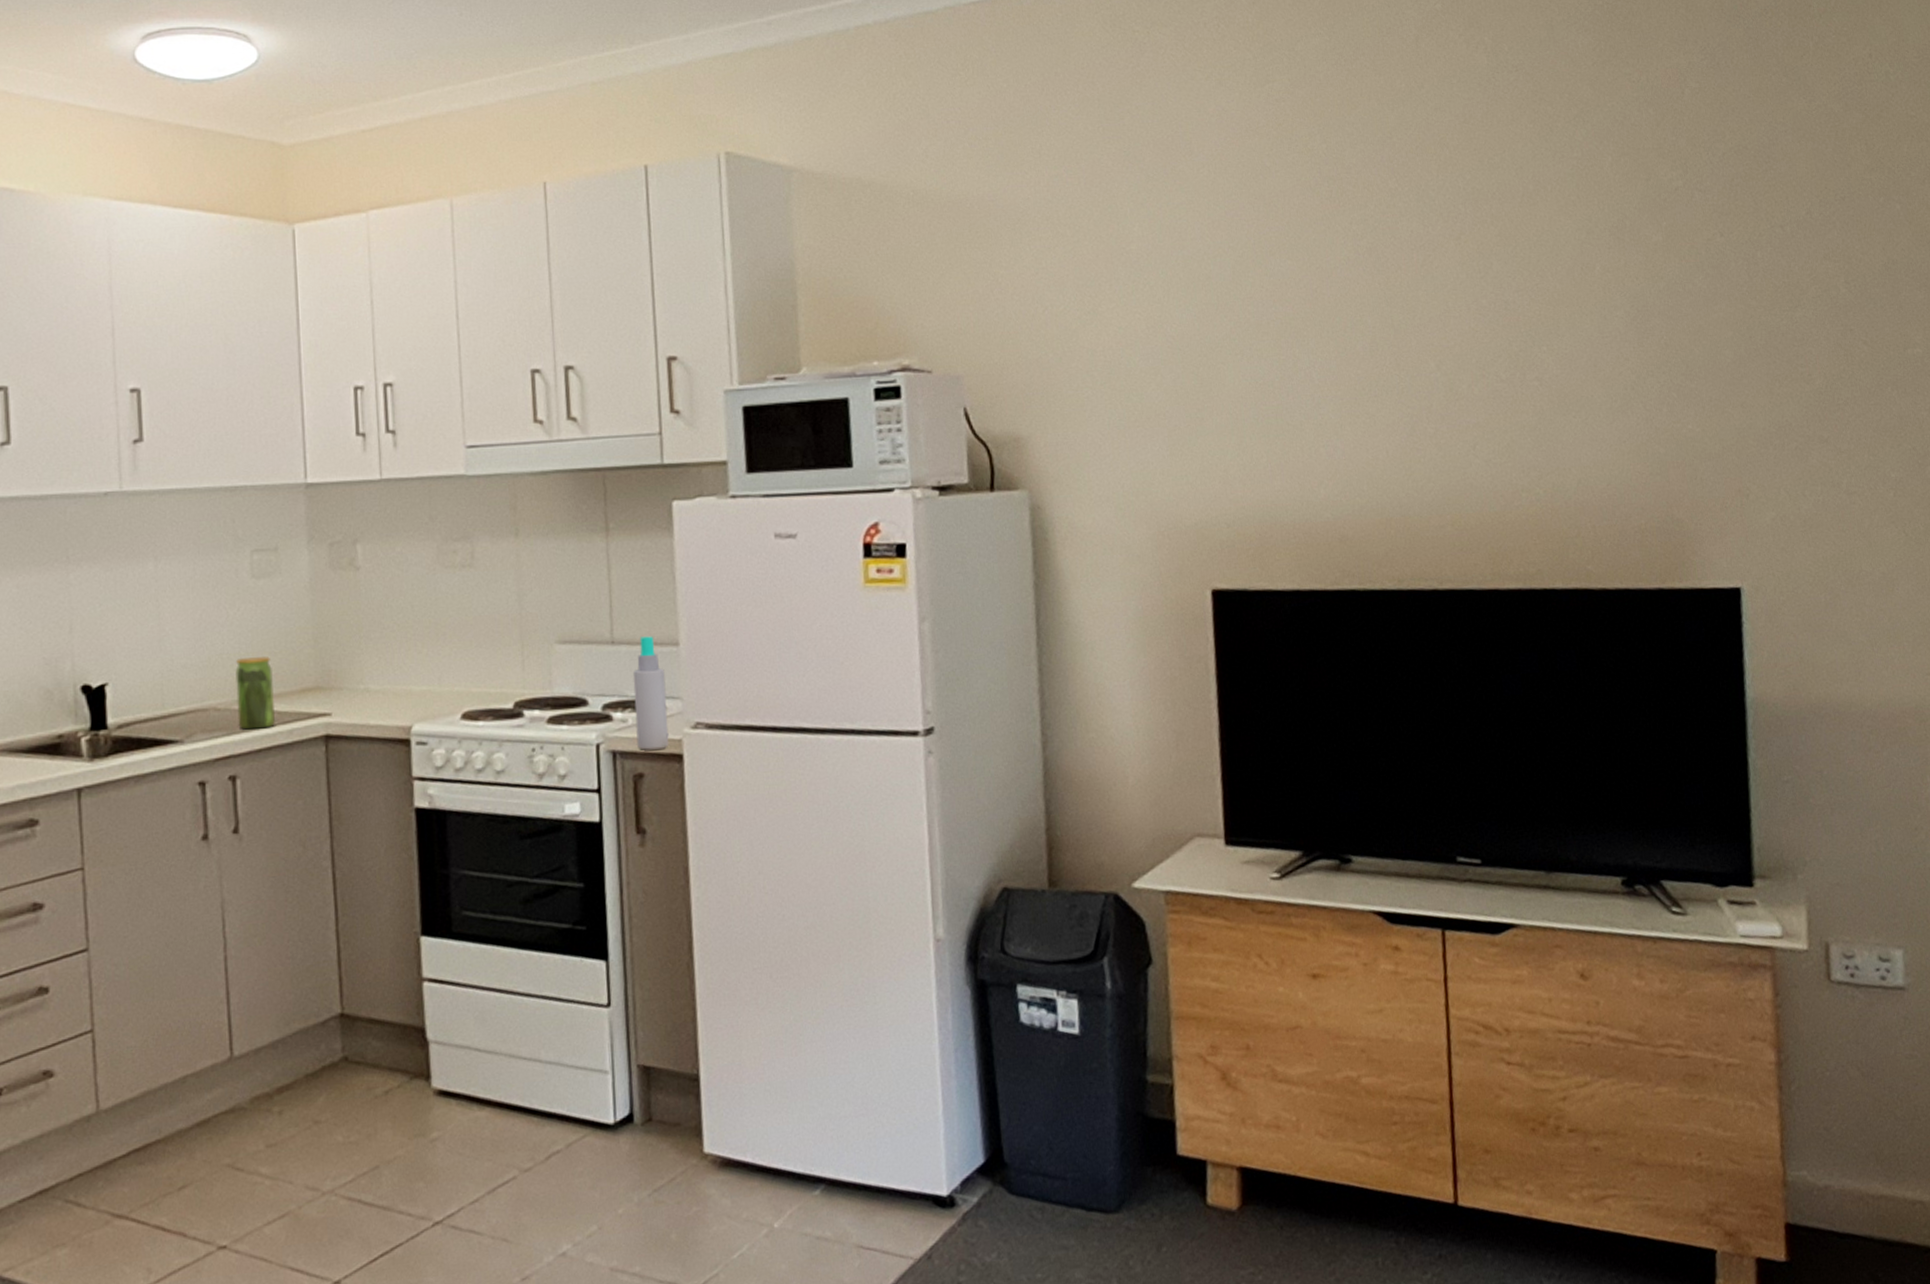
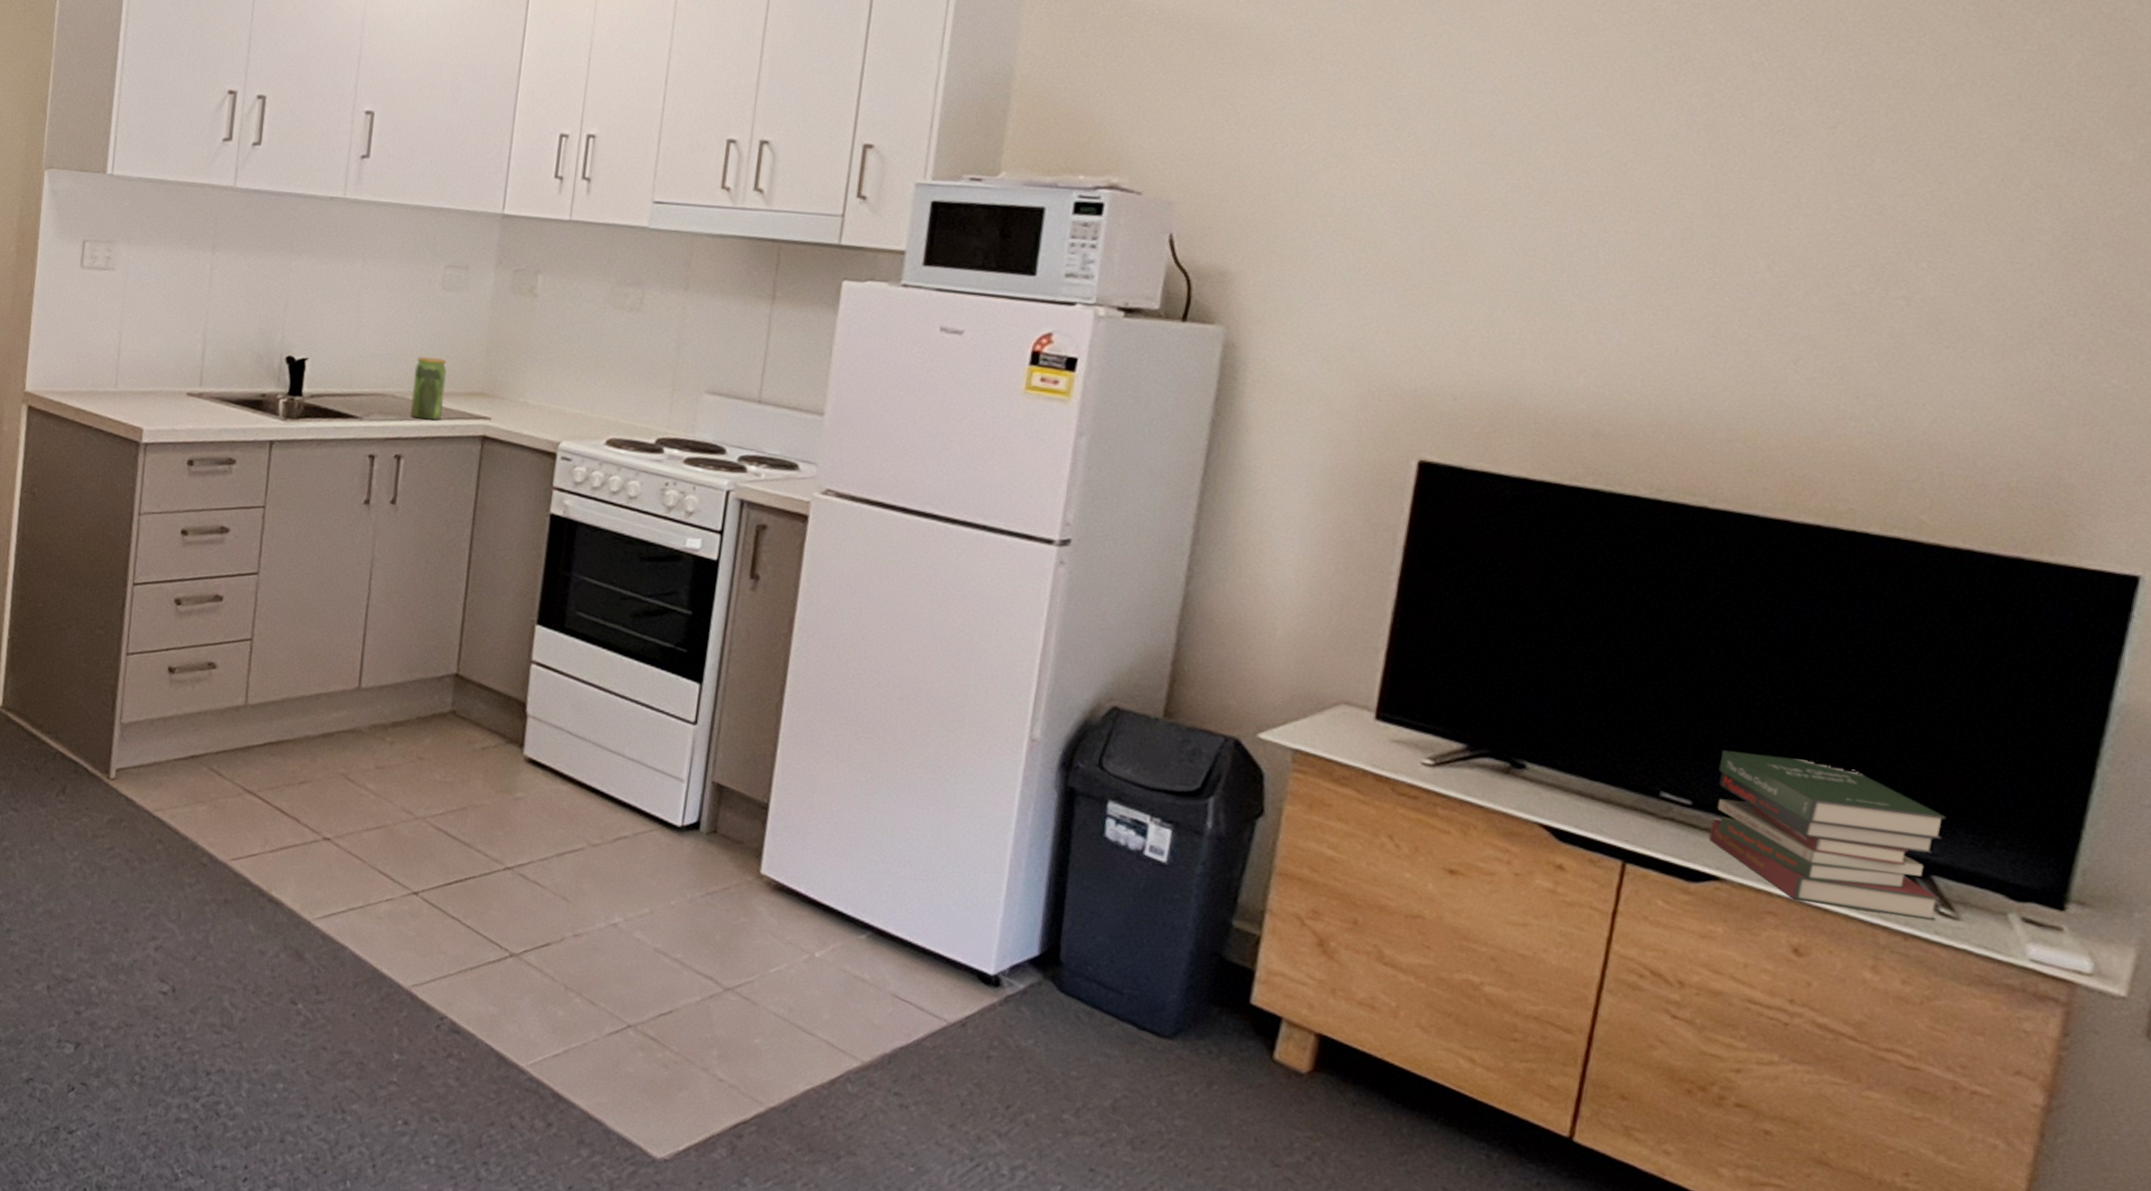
spray bottle: present [632,636,669,750] -> none [765,401,805,507]
books: none [1493,801,1671,929] -> present [1709,750,1947,922]

